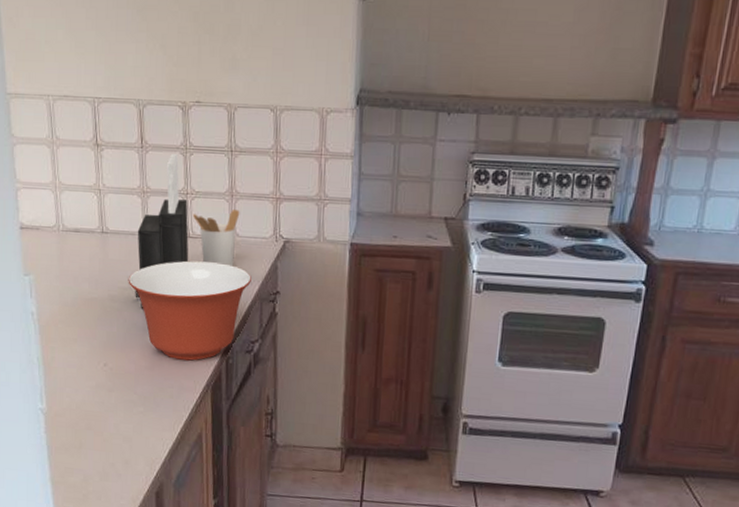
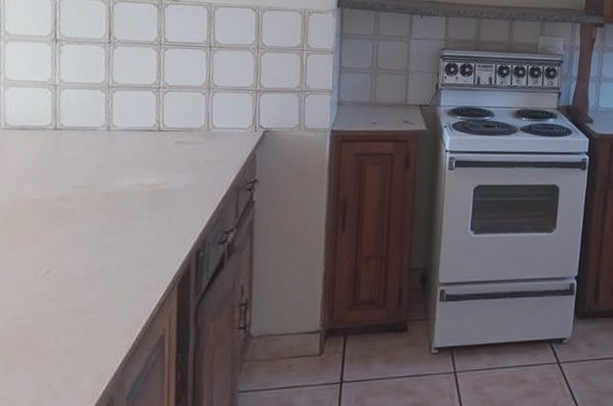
mixing bowl: present [128,261,251,361] -> none [83,154,228,258]
knife block: present [135,153,189,310] -> none [91,48,159,208]
utensil holder: present [192,208,240,267] -> none [164,101,218,158]

